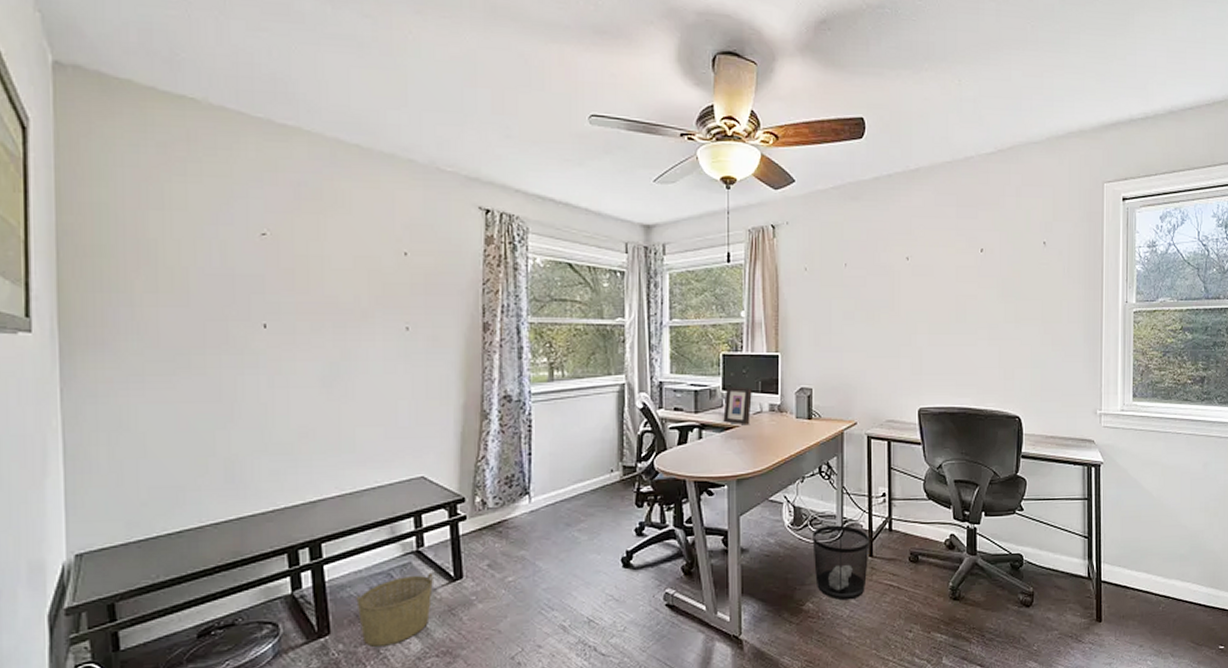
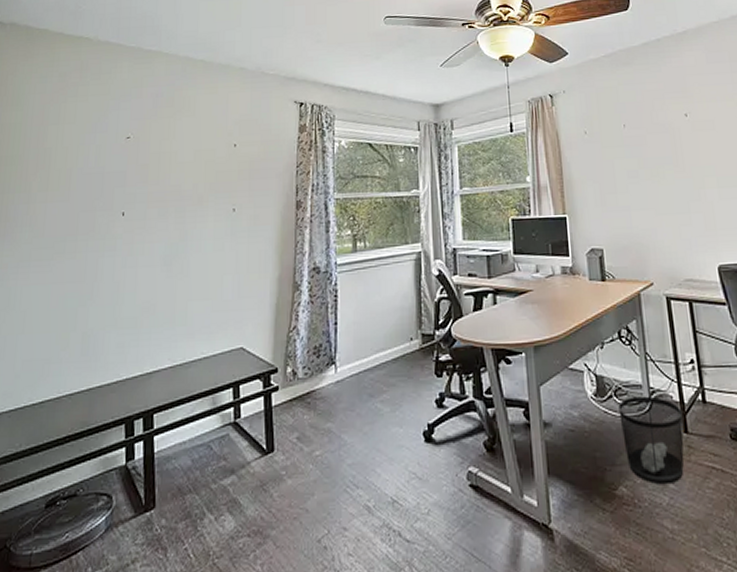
basket: present [356,572,433,647] -> none [179,445,248,523]
picture frame: present [723,386,752,426] -> none [516,250,544,290]

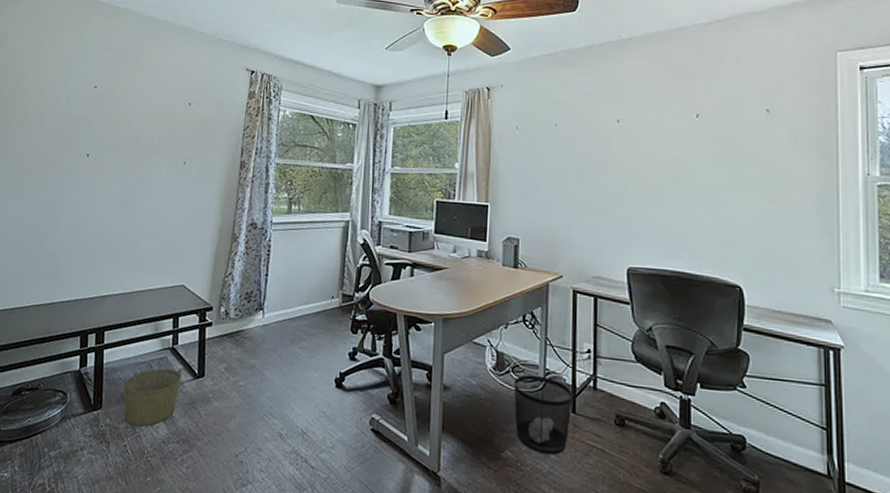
basket: none [179,445,248,523] -> present [123,368,182,427]

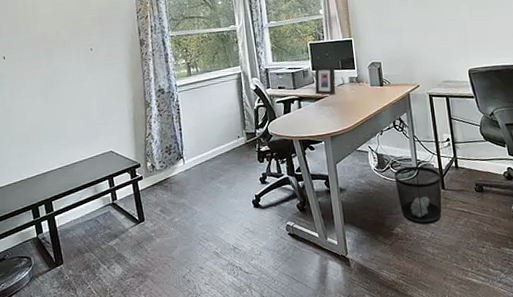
basket: present [123,368,182,427] -> none [77,218,126,272]
picture frame: none [434,230,462,268] -> present [315,66,336,95]

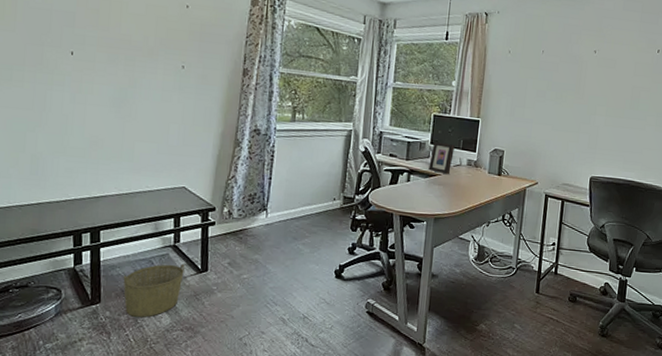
basket: none [77,218,126,272] -> present [123,264,185,317]
waste bin: present [394,166,442,224] -> none [490,263,538,325]

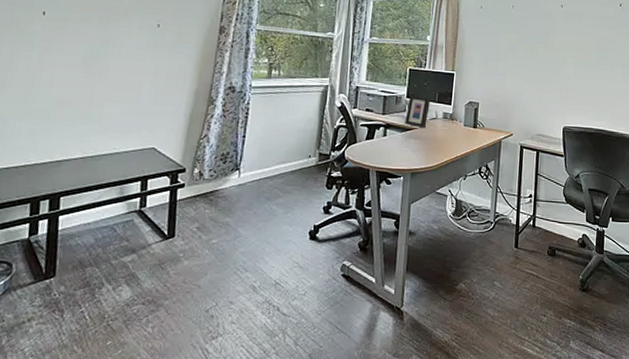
basket: present [123,264,185,317] -> none [81,230,150,291]

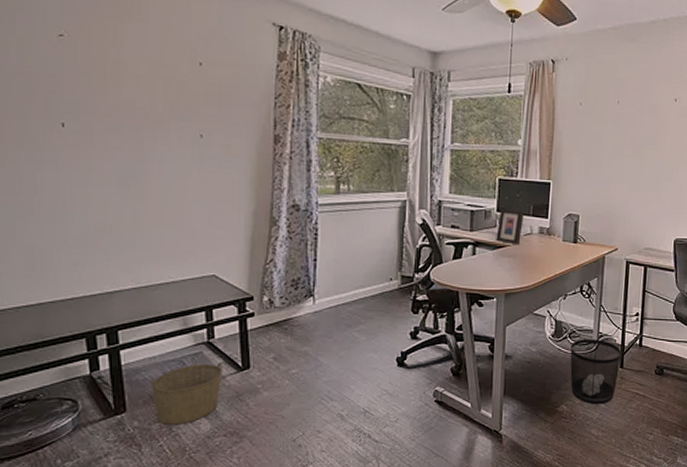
basket: none [81,230,150,291] -> present [150,362,222,425]
waste bin: none [469,218,517,283] -> present [570,339,622,404]

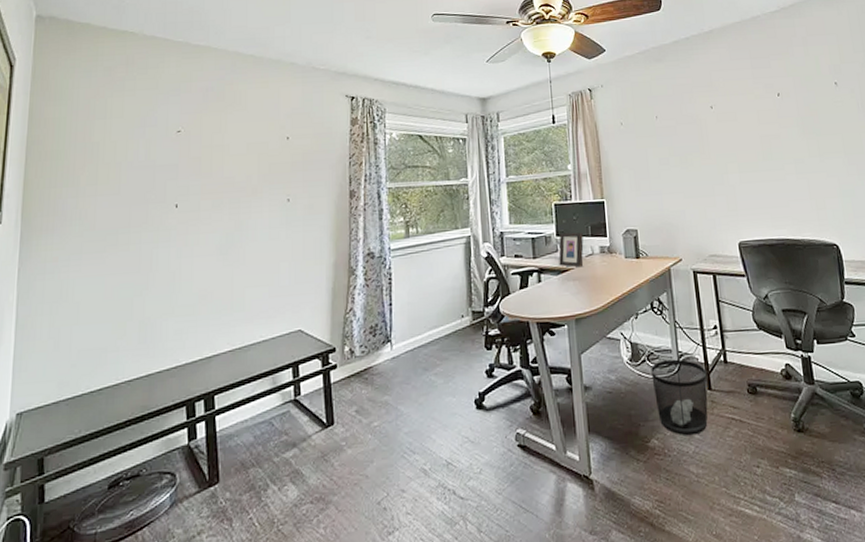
basket: present [150,362,222,425] -> none [242,420,308,495]

